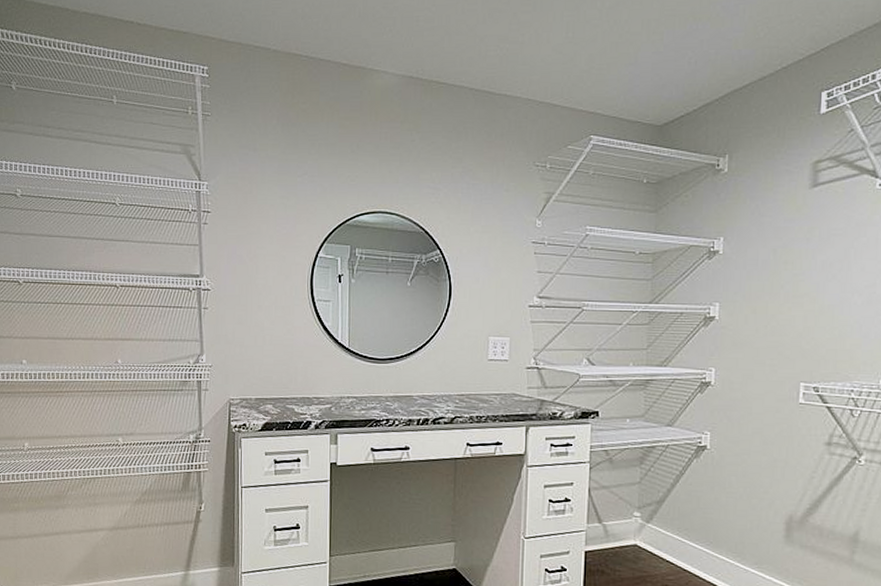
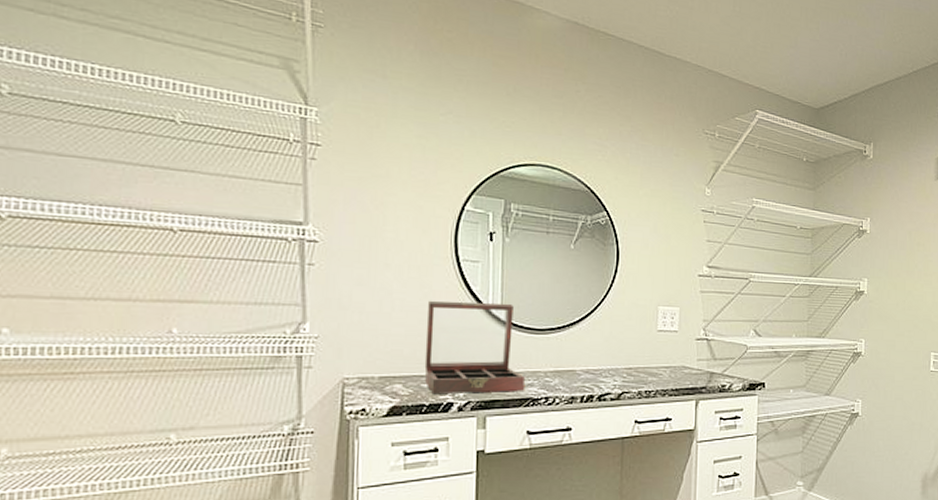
jewelry box: none [289,335,368,415] -> present [424,300,524,395]

